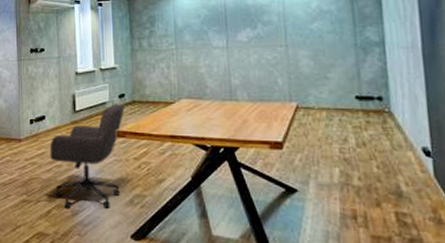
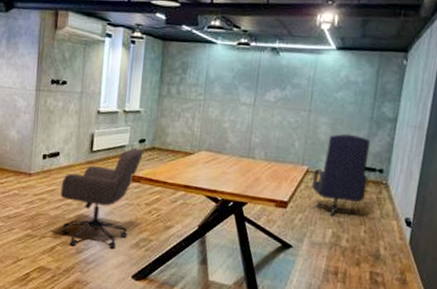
office chair: none [304,64,369,154] -> present [311,134,370,217]

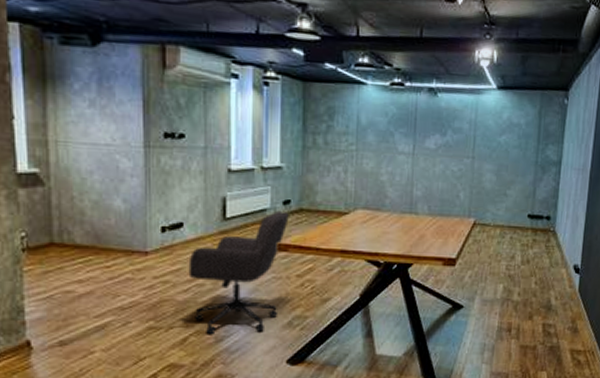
office chair: present [311,134,370,217] -> none [479,180,536,271]

